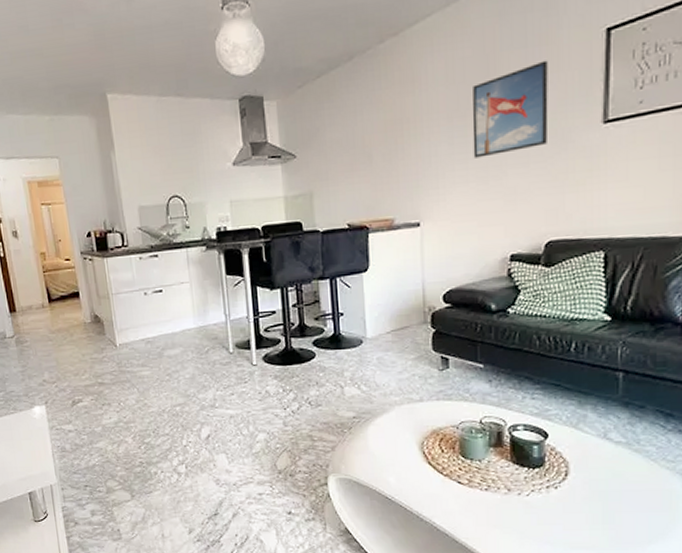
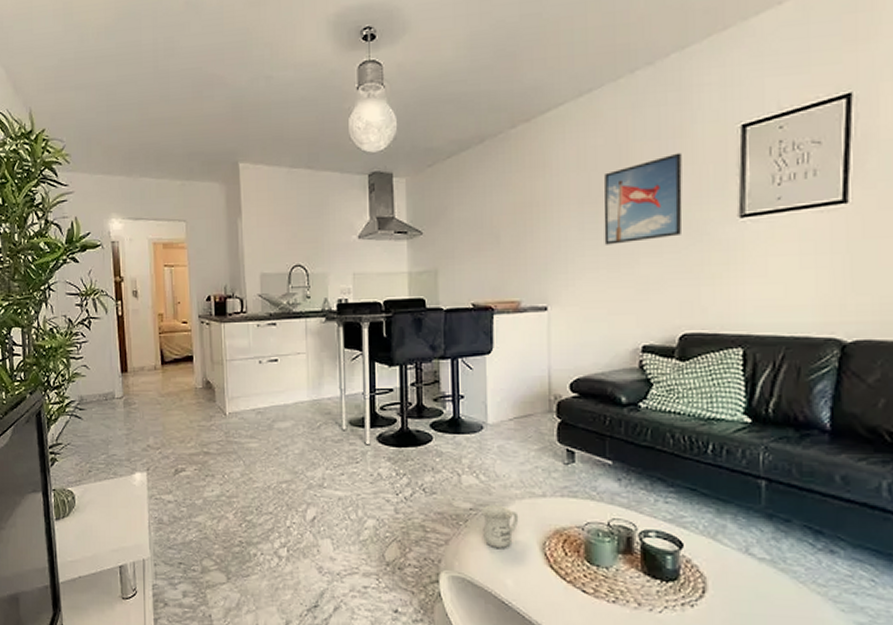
mug: none [363,411,399,450] -> present [481,504,519,548]

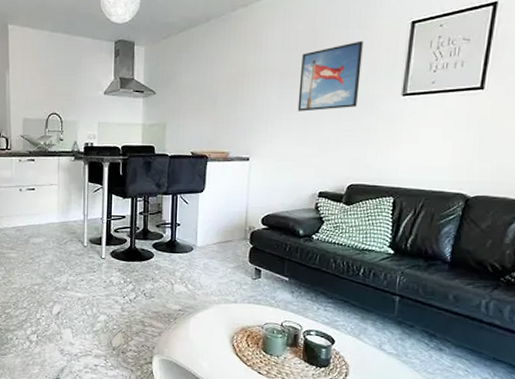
mug: present [481,504,519,548] -> none [187,307,216,340]

